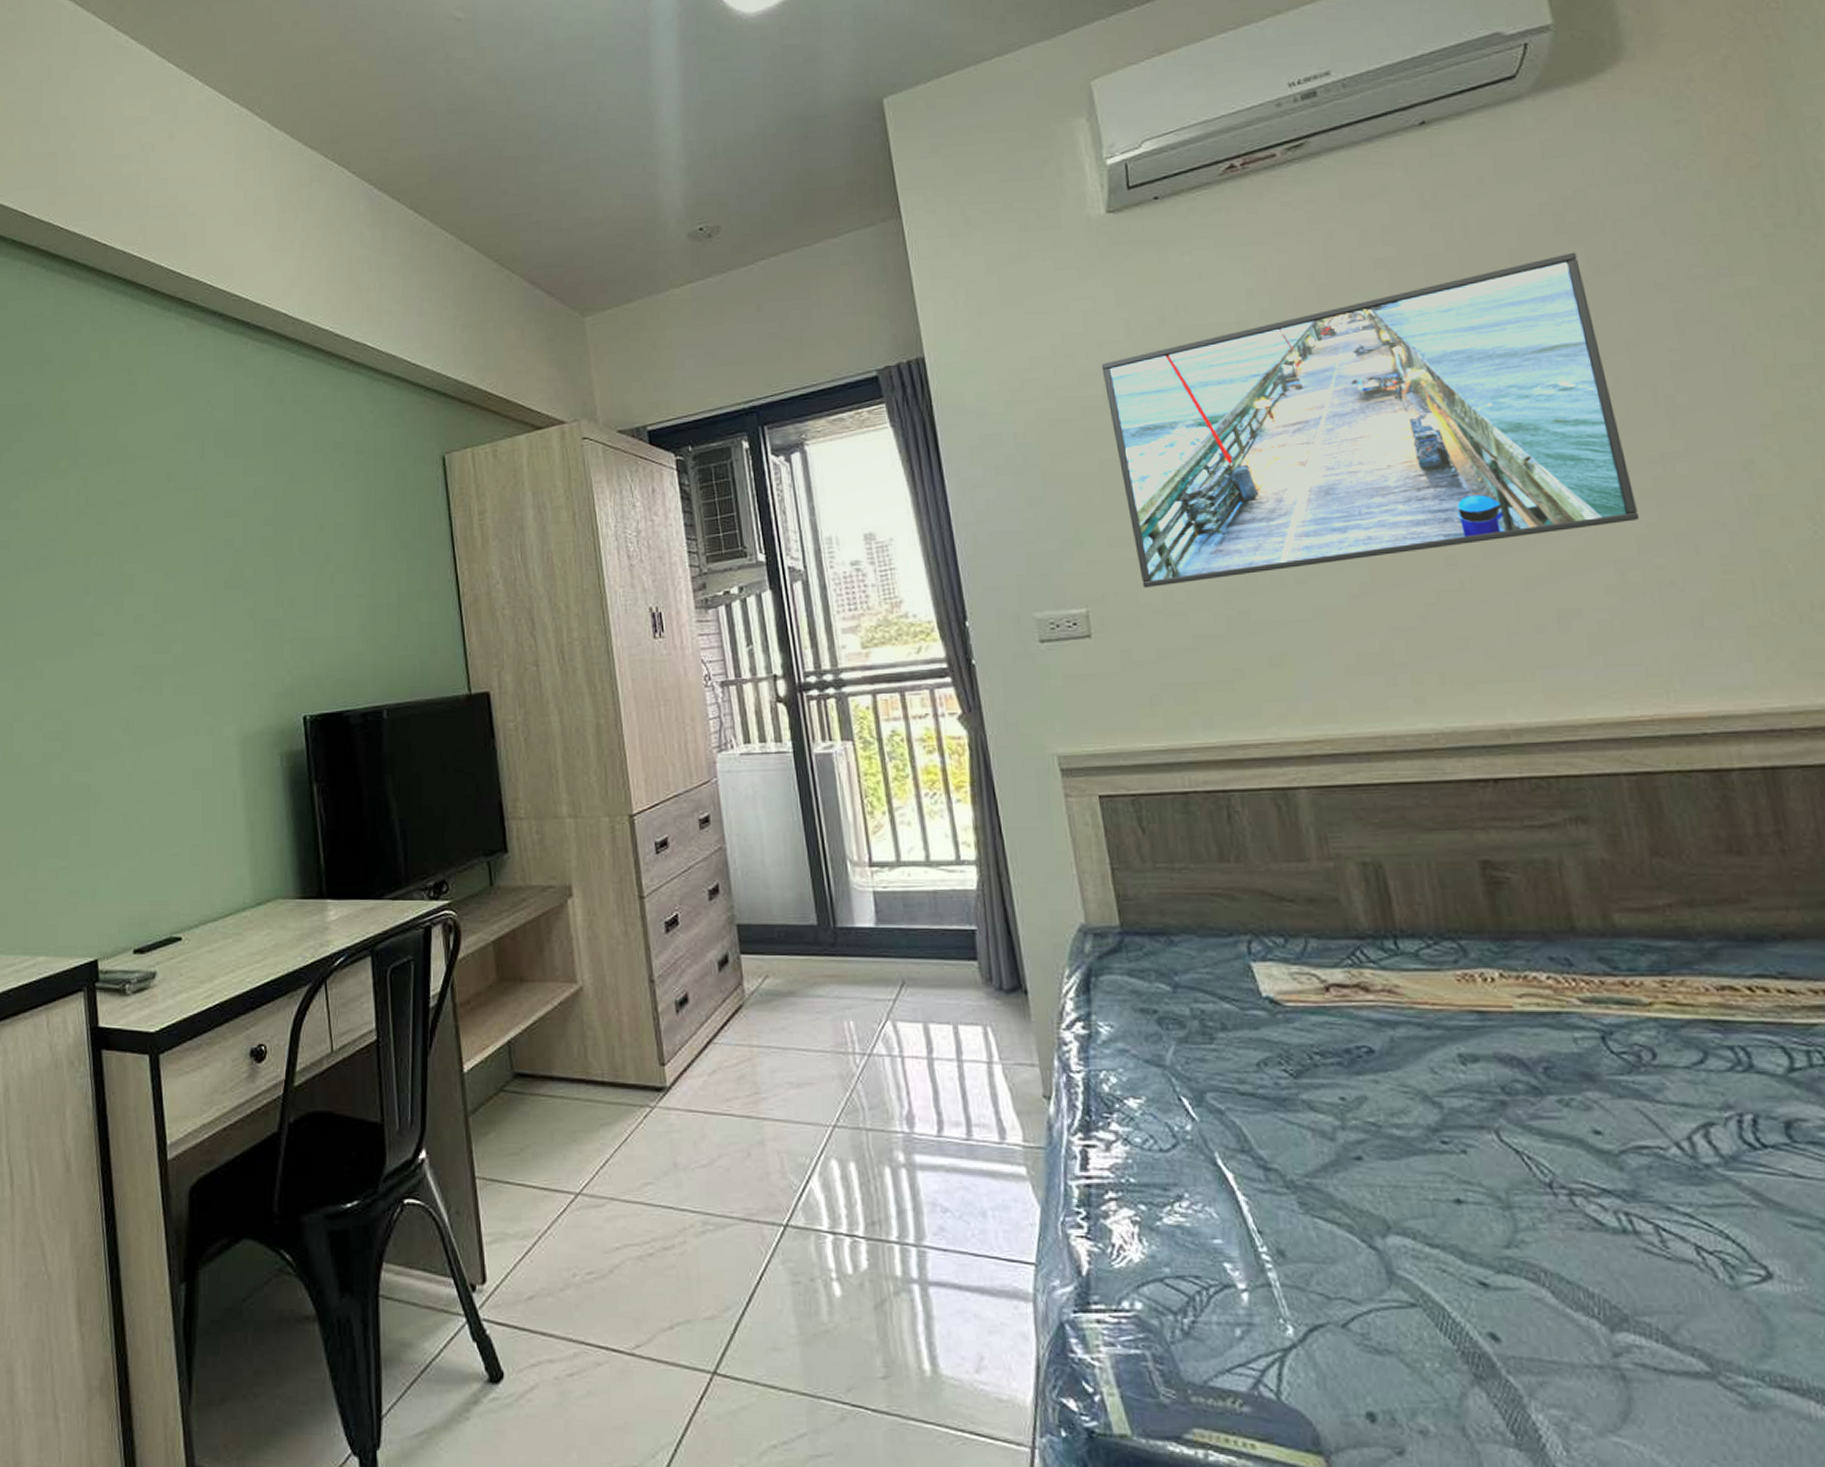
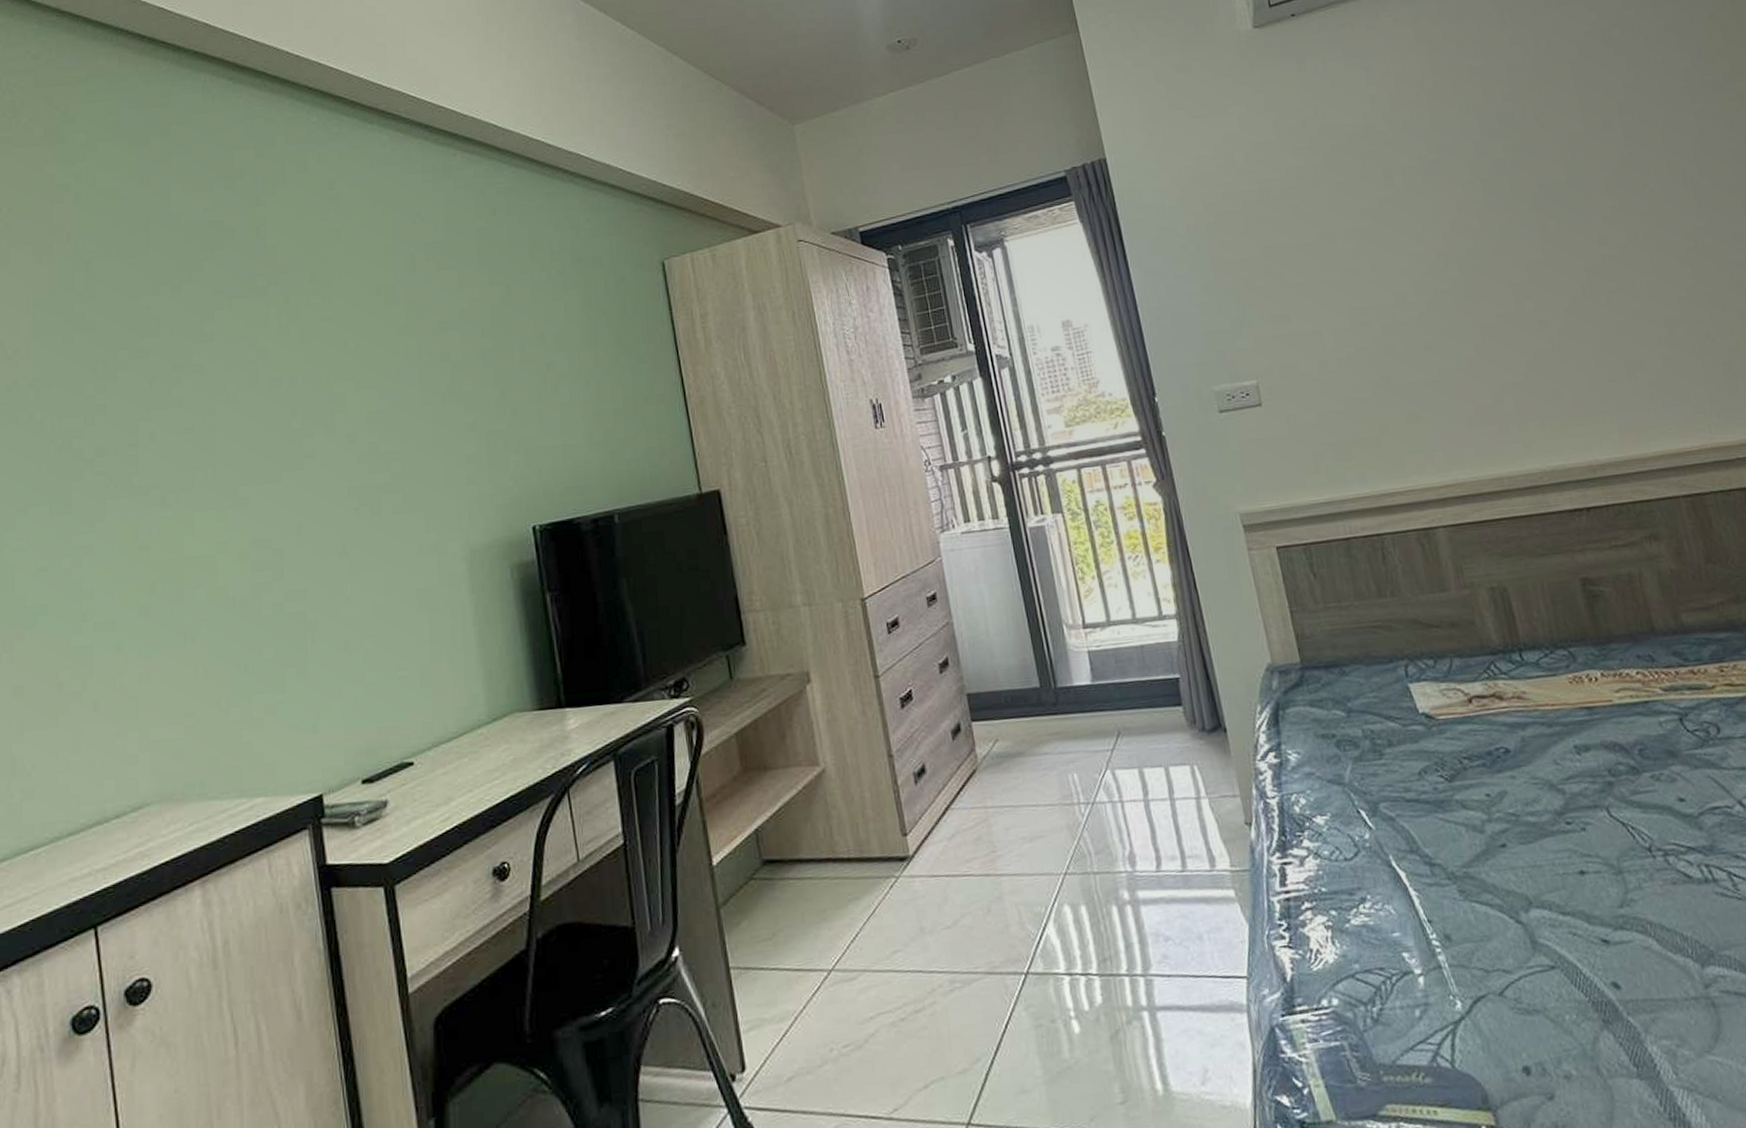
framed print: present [1101,252,1640,589] -> none [1256,62,1681,360]

